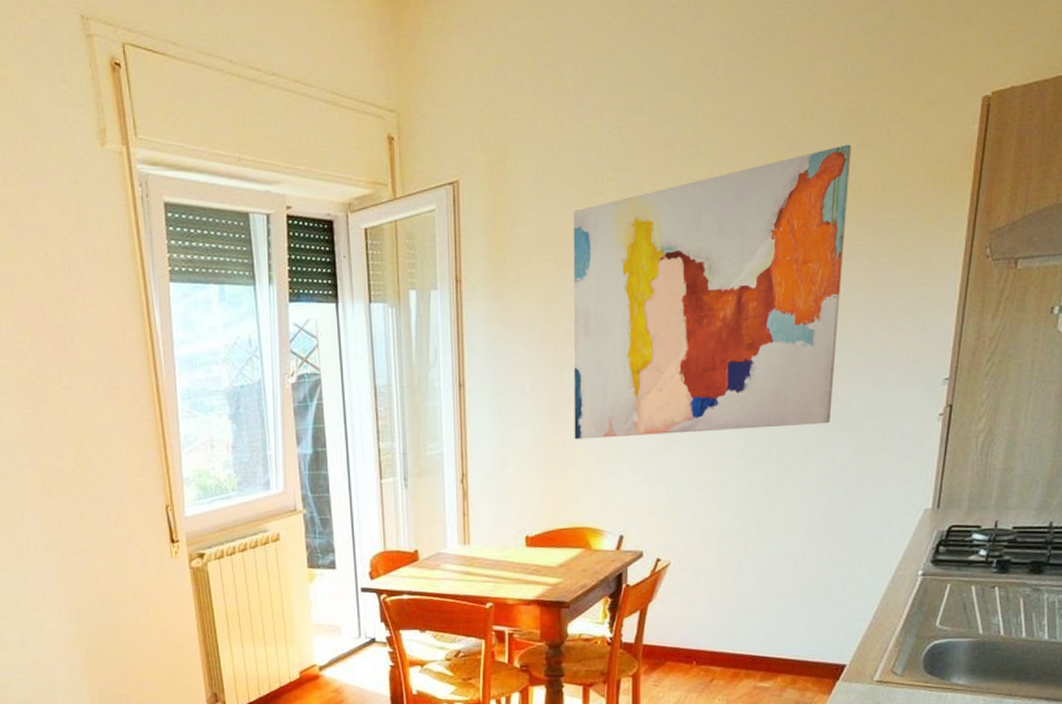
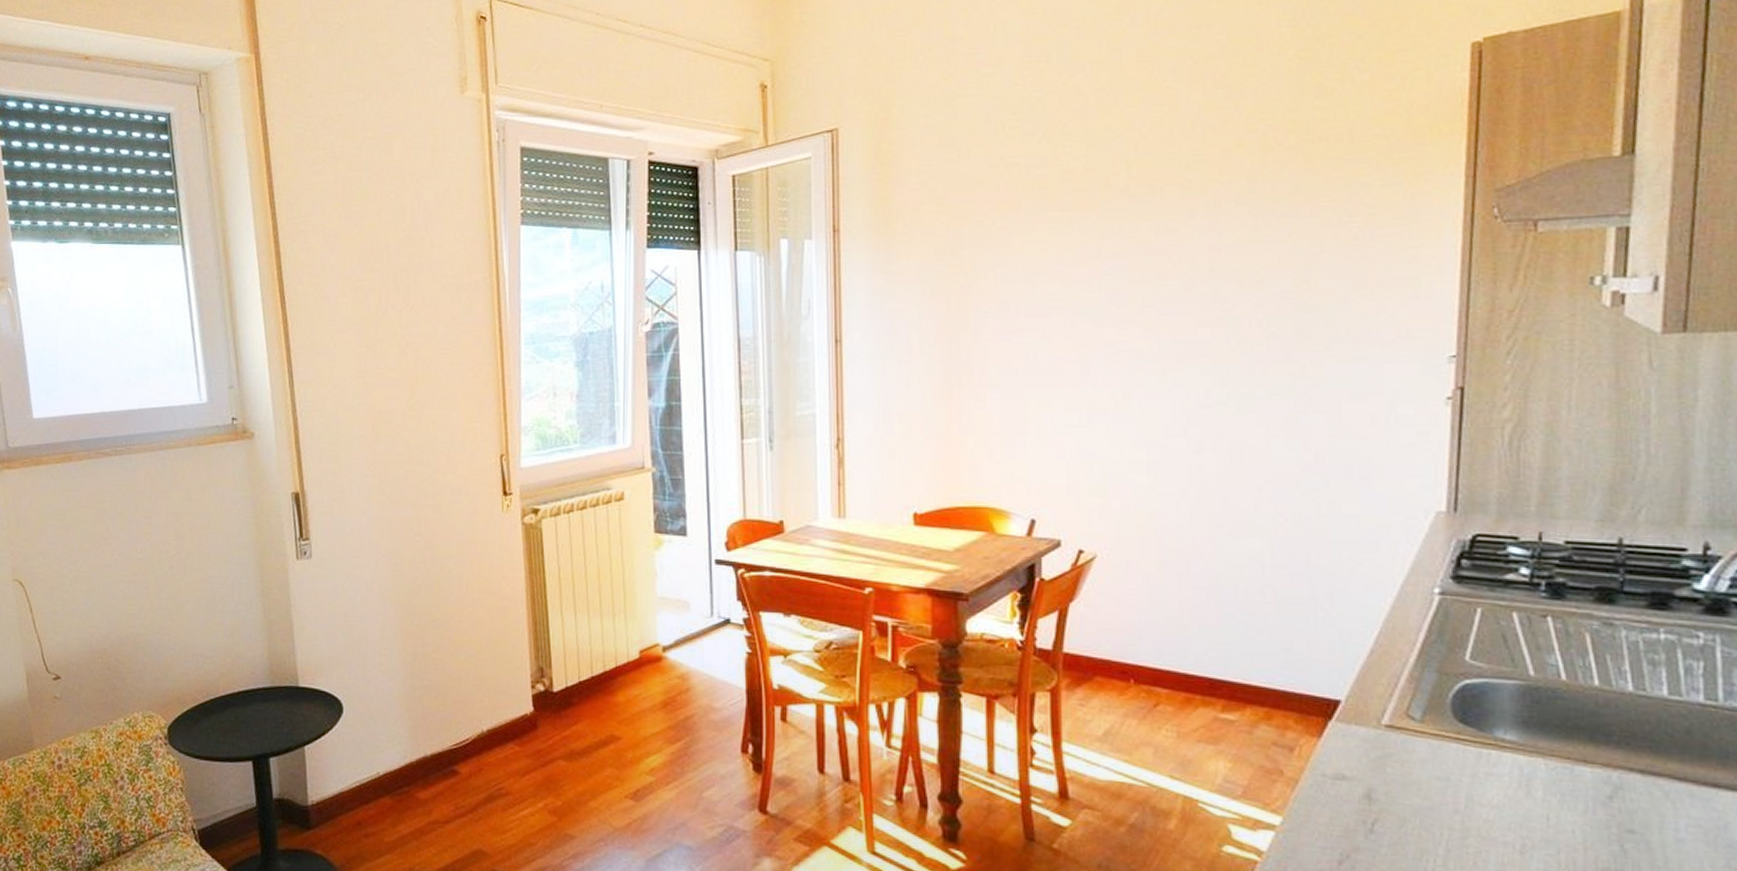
wall art: present [573,144,852,440] -> none [969,93,1307,406]

